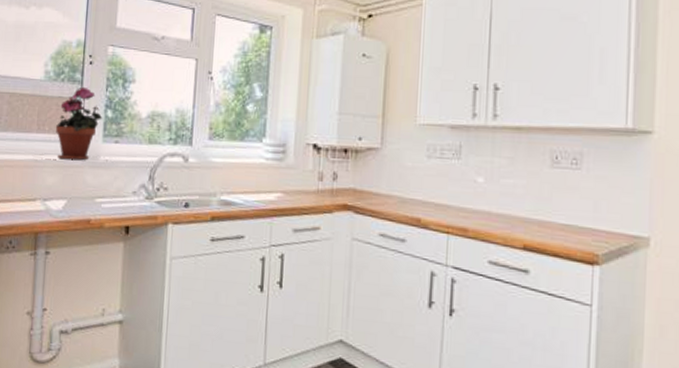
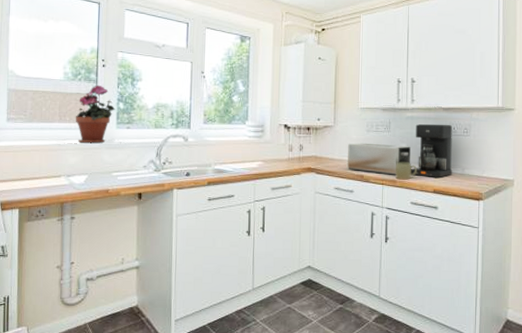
toaster: none [398,172,490,223] -> present [348,142,410,176]
mug: none [467,201,499,229] -> present [396,161,417,180]
coffee maker: none [488,150,554,229] -> present [410,124,453,179]

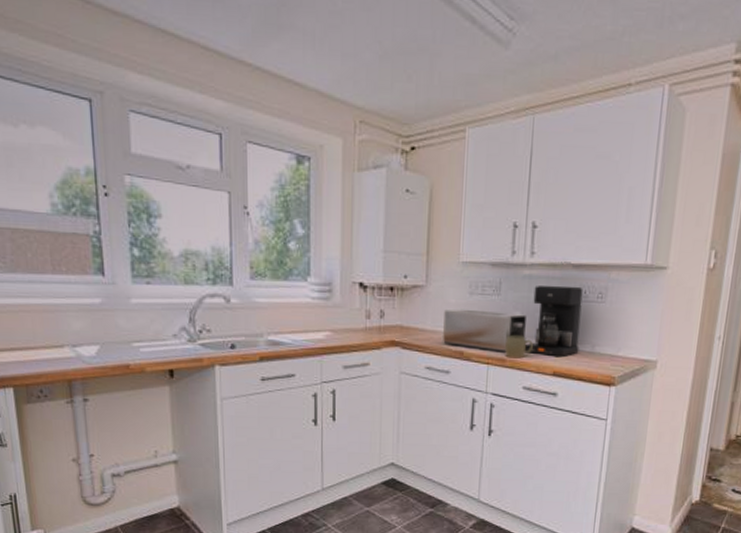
potted plant: present [75,84,116,144] -> none [73,221,129,305]

